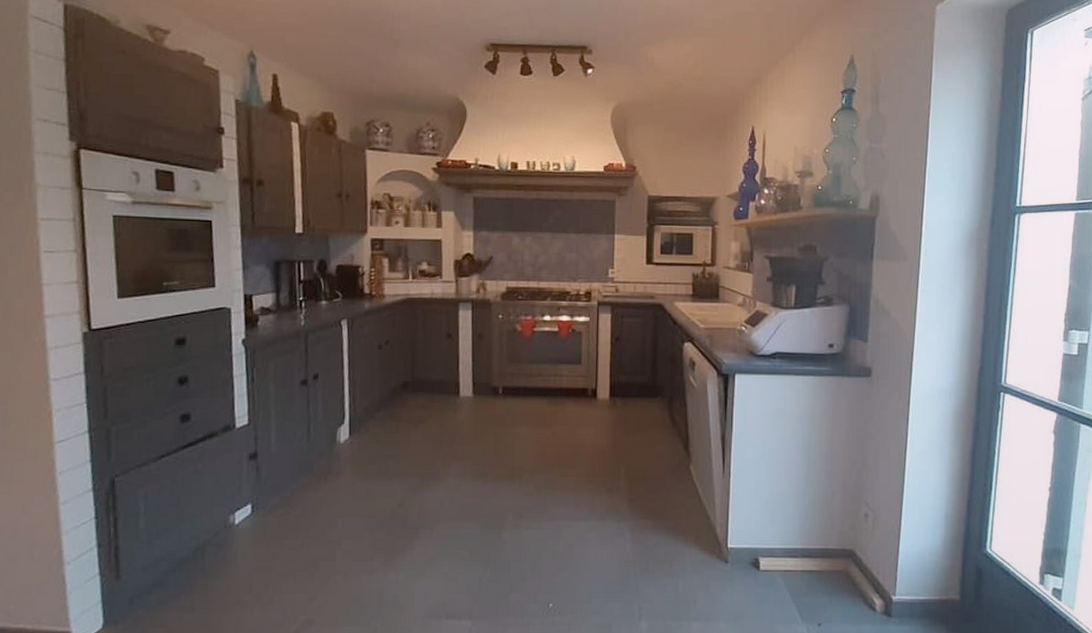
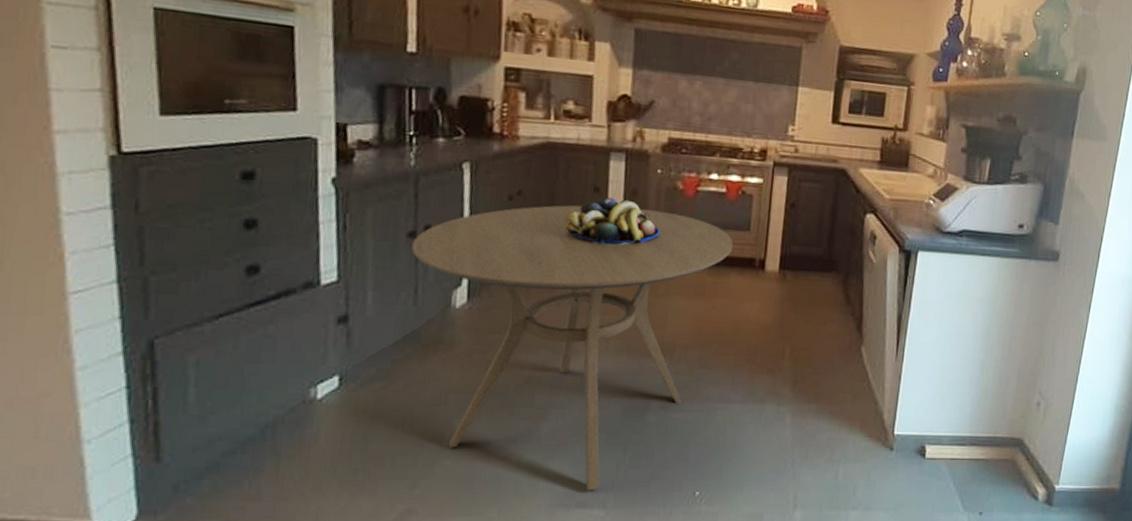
dining table: none [304,349,568,603] -> present [412,205,734,491]
fruit bowl: none [426,341,505,384] -> present [566,196,661,246]

